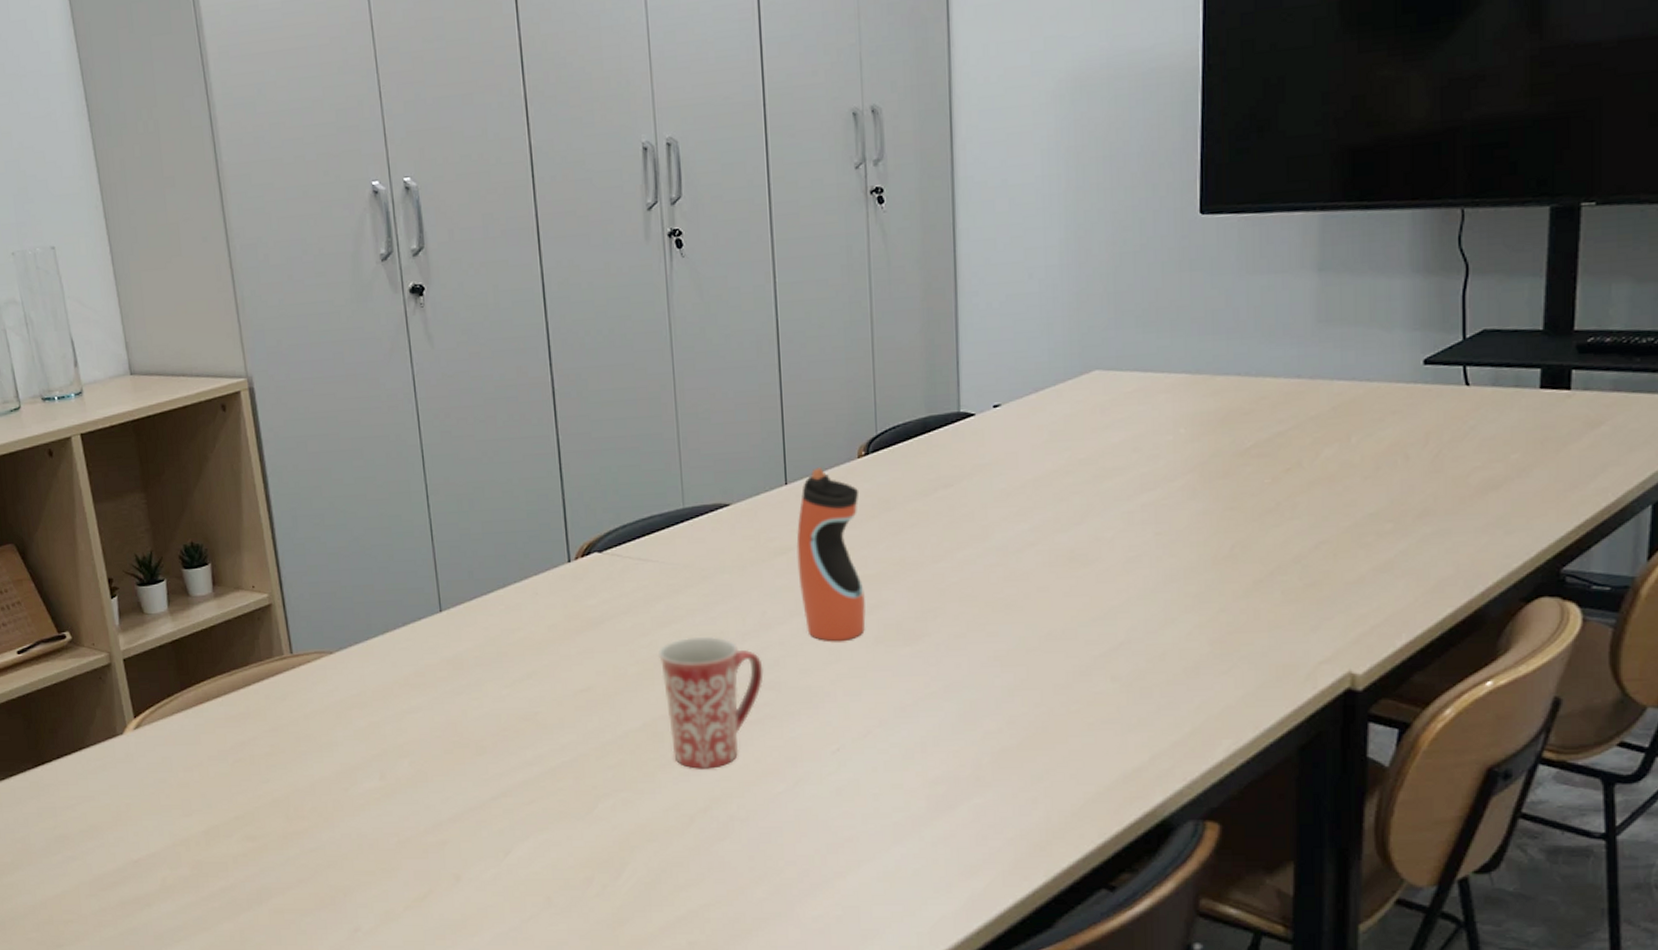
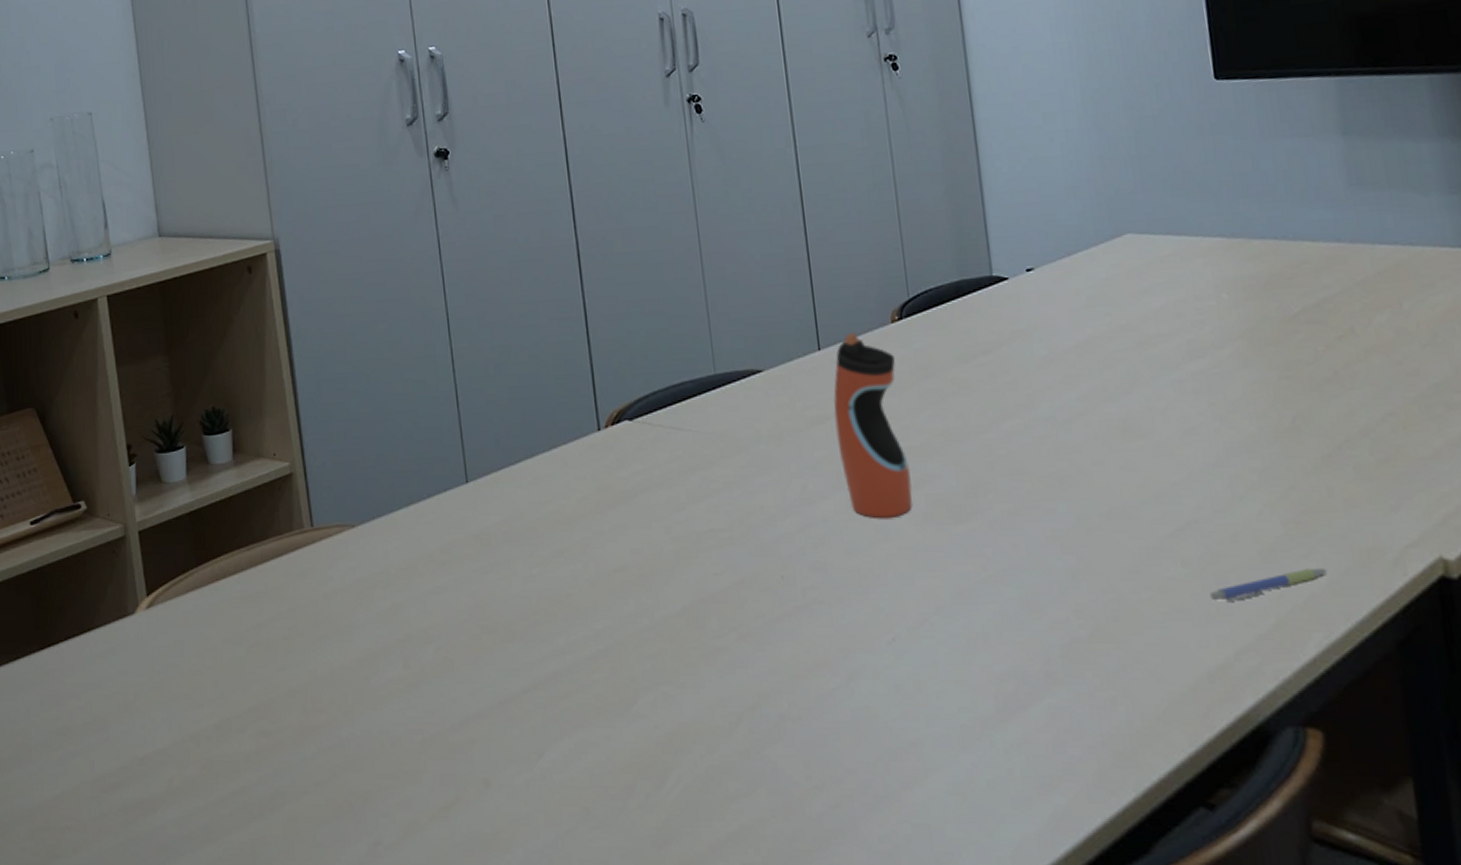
mug: present [657,636,764,769] -> none [694,511,808,660]
pen: none [1133,682,1245,713] -> present [1209,567,1328,601]

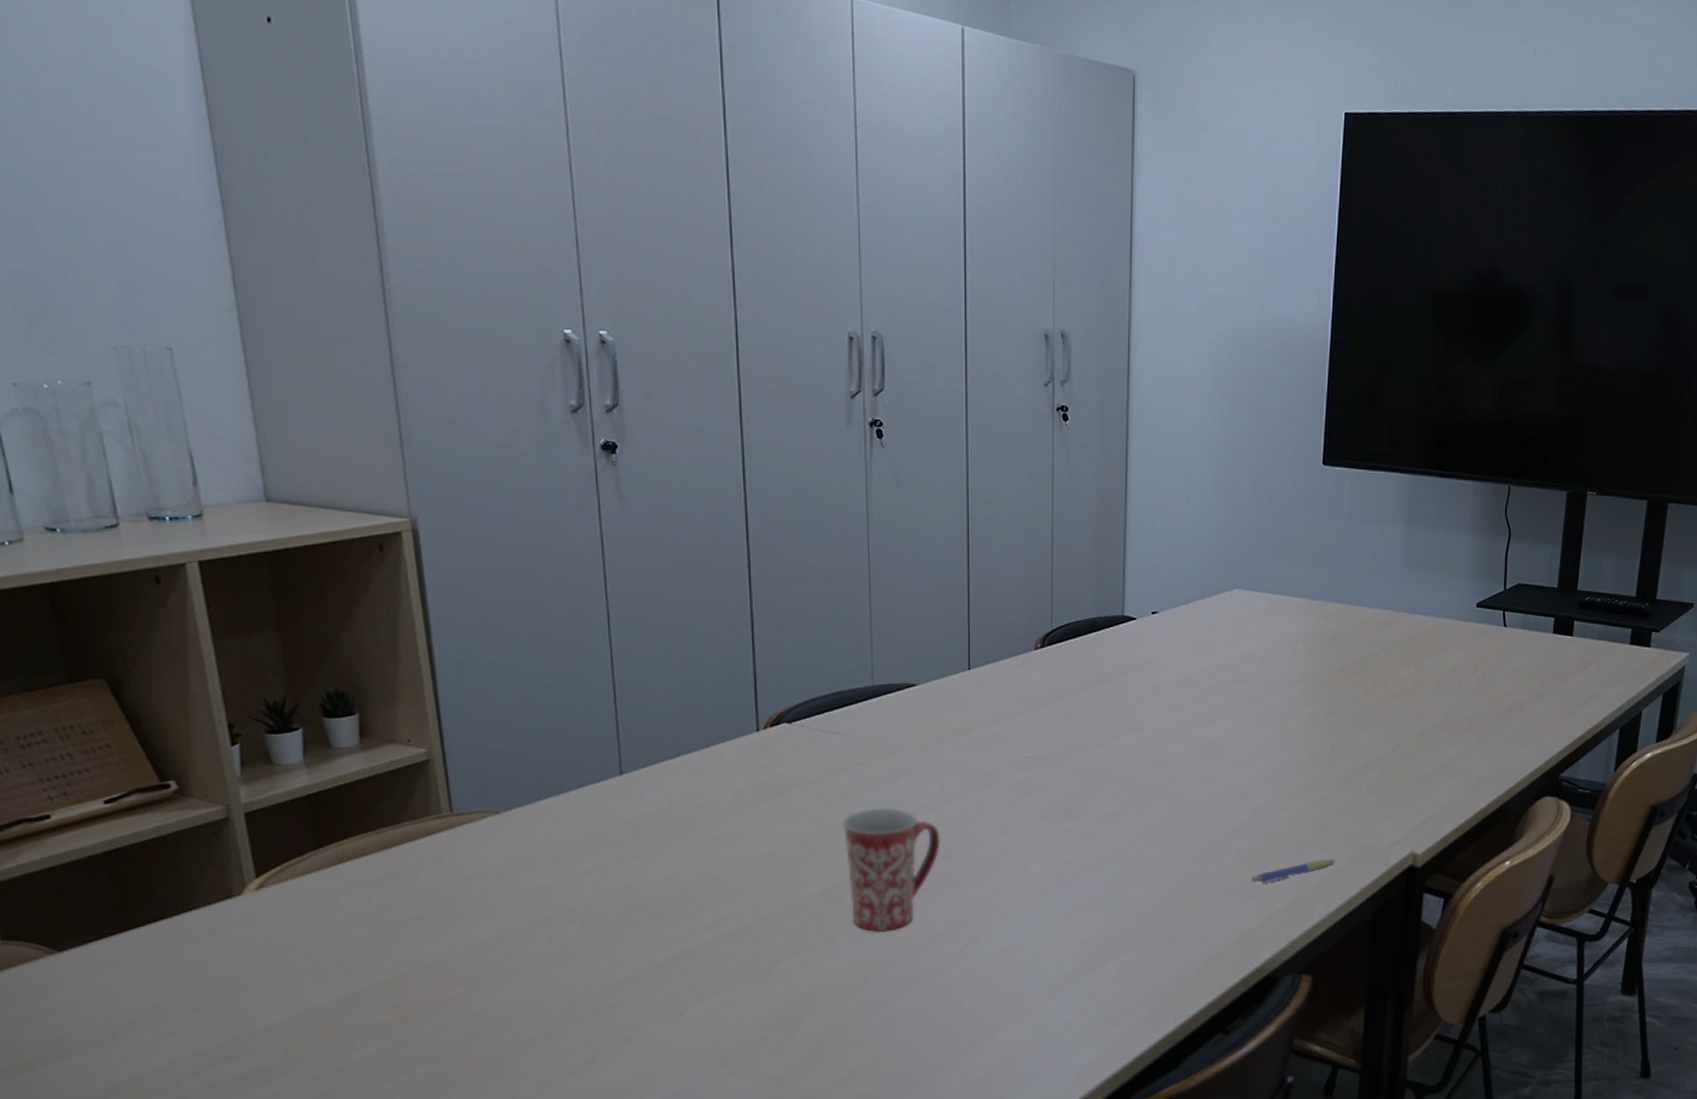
mug: none [694,511,808,660] -> present [841,807,940,932]
water bottle: present [833,332,913,519] -> none [976,656,1034,816]

